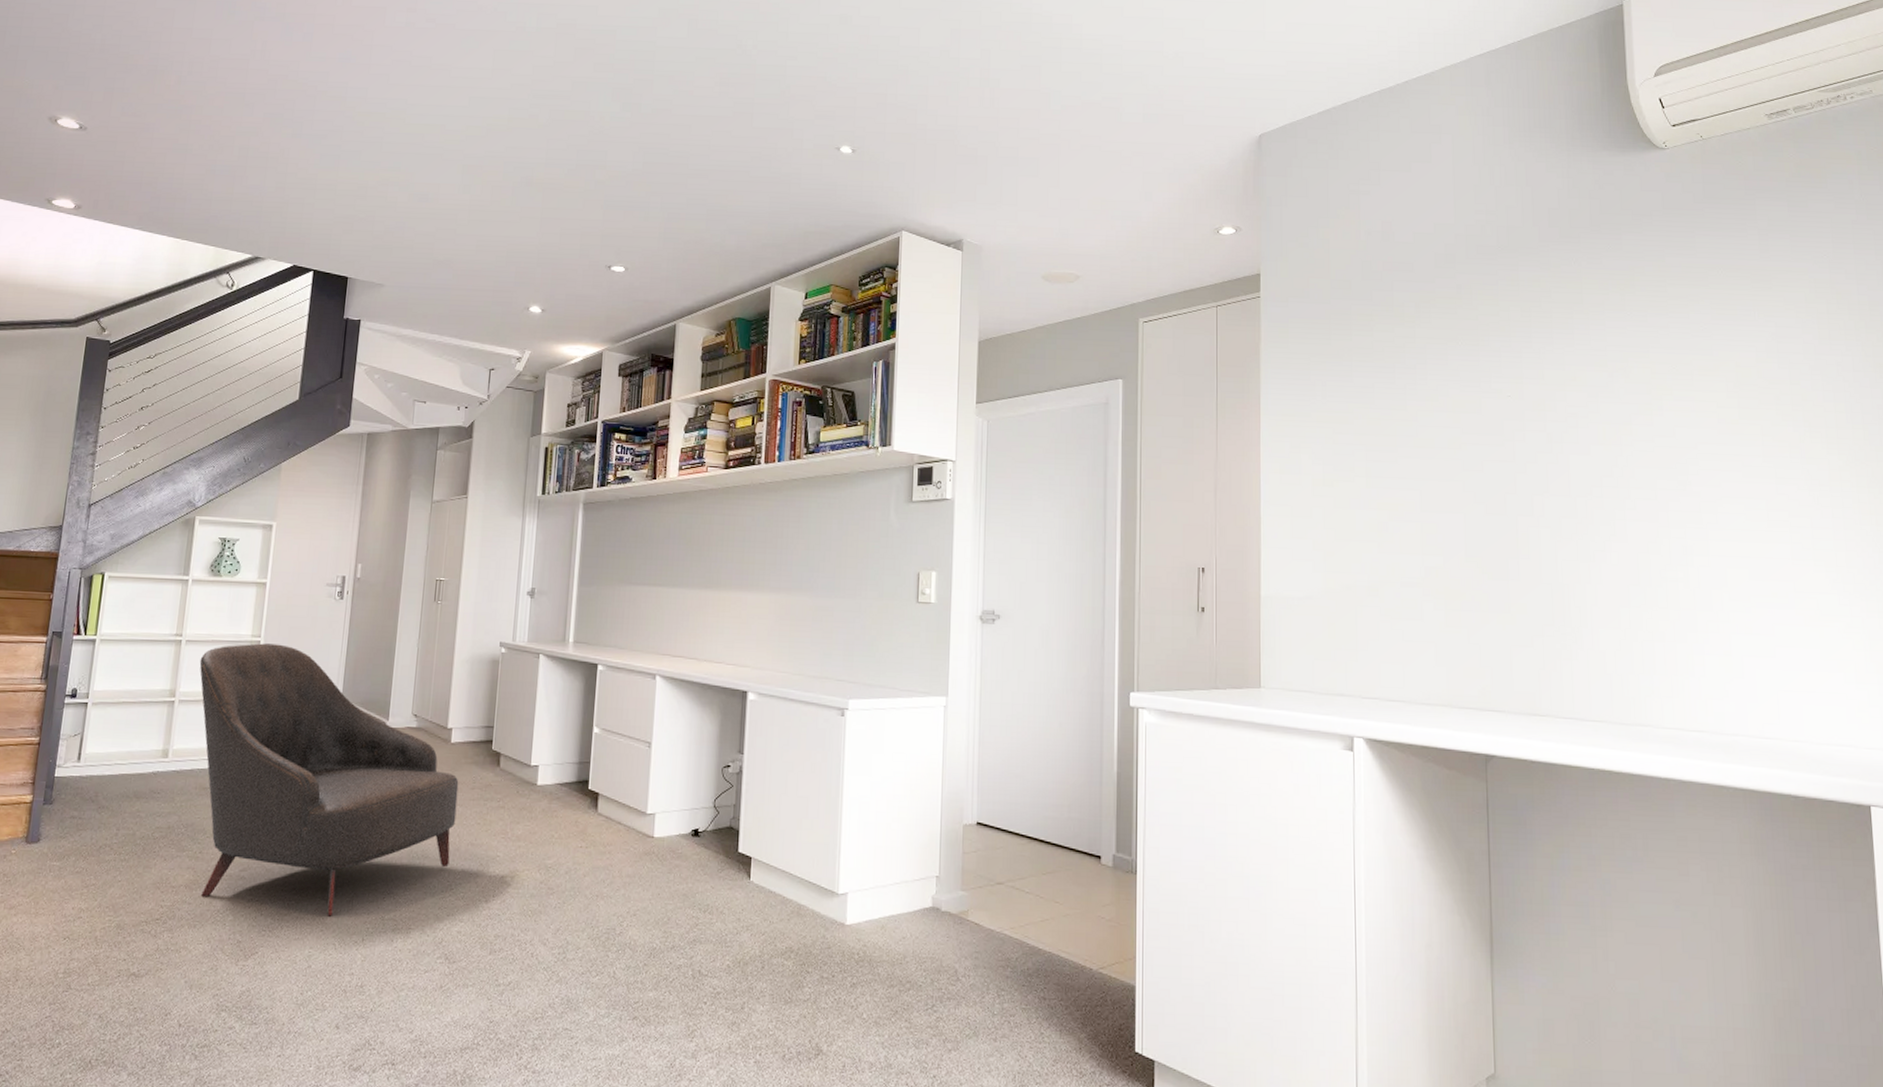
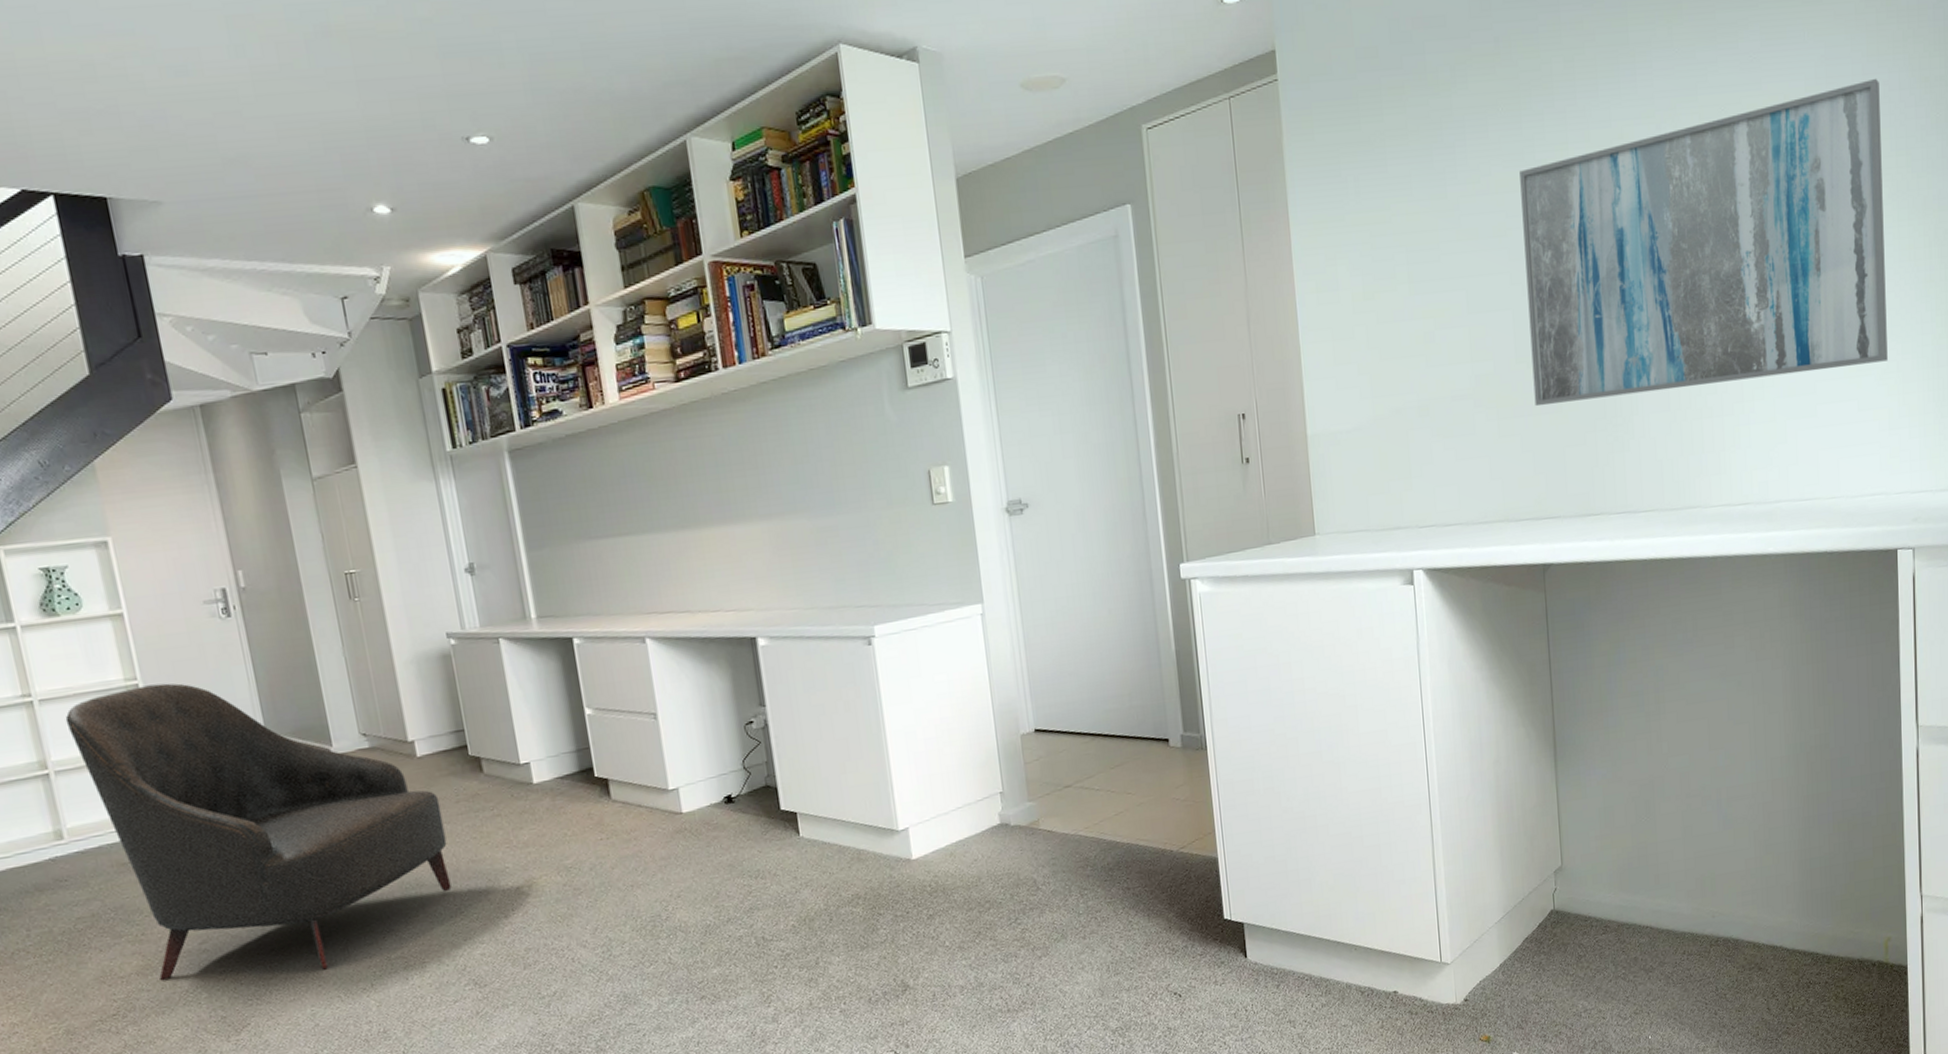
wall art: none [1476,358,1852,616] -> present [1519,78,1888,407]

